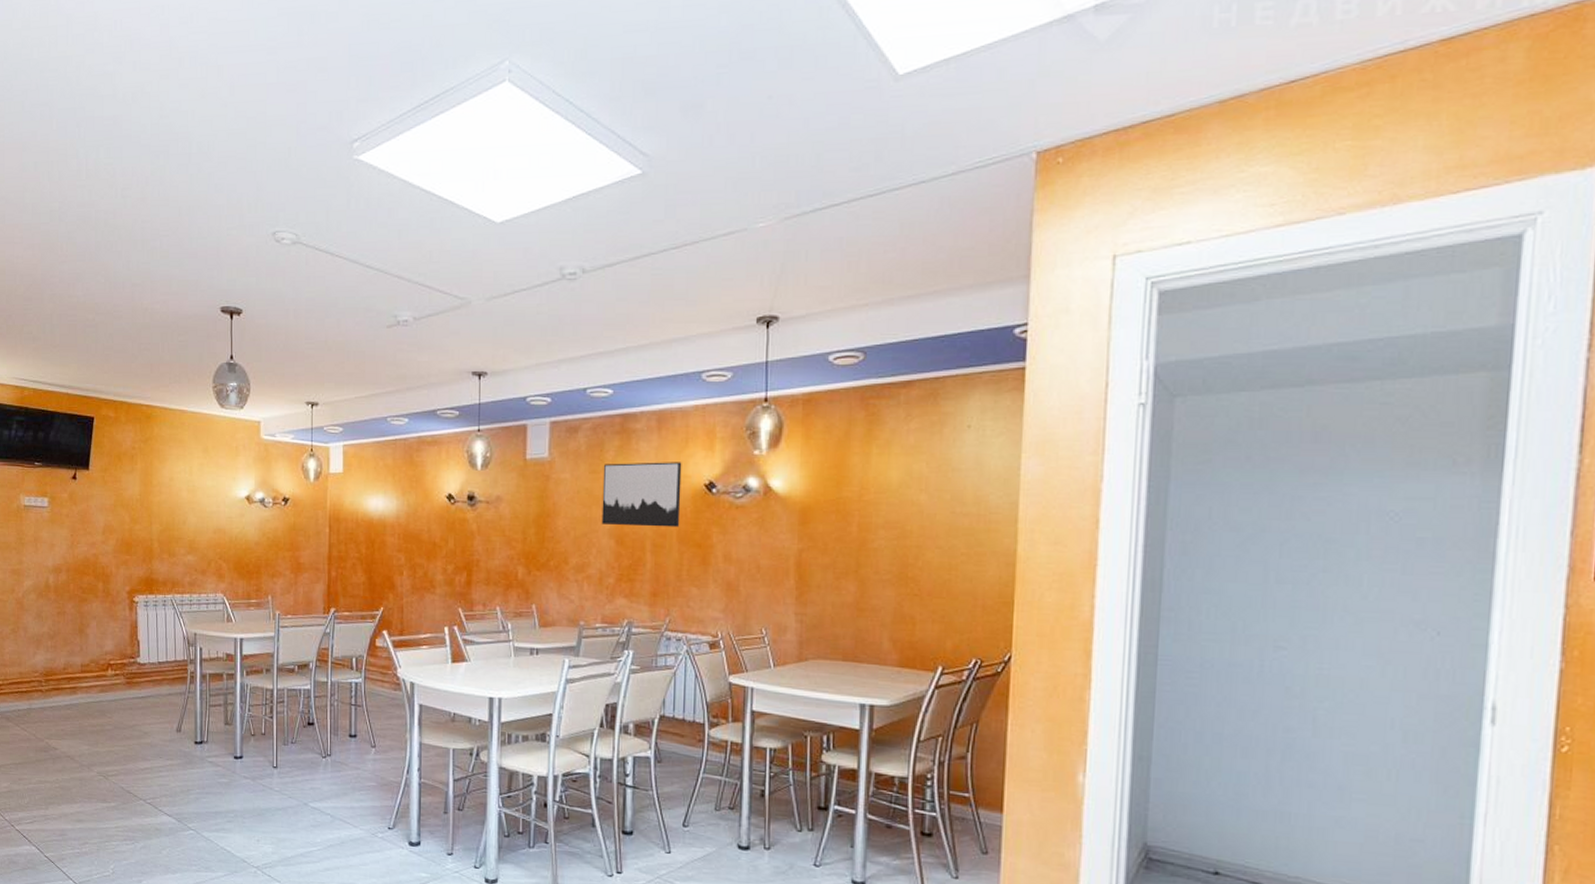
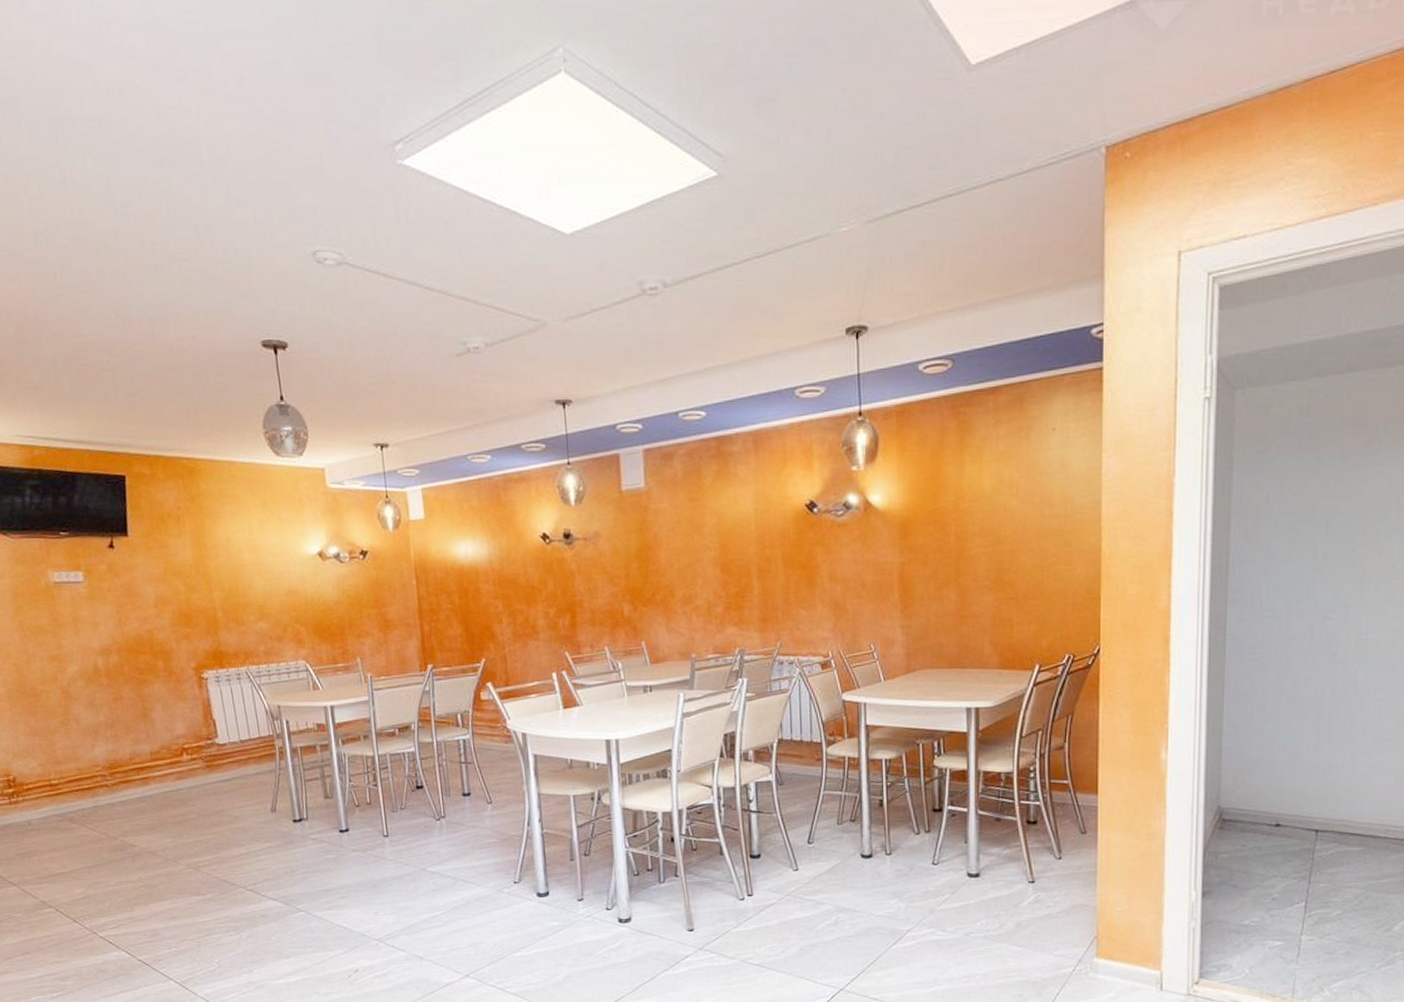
wall art: present [601,462,682,528] -> none [702,483,784,553]

